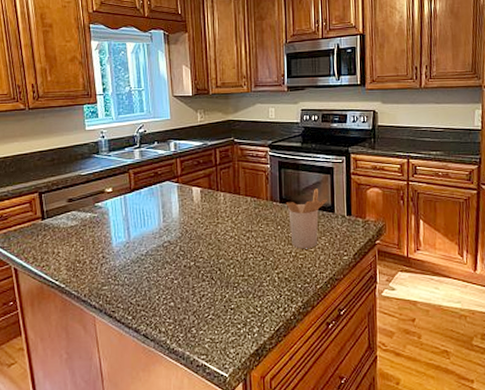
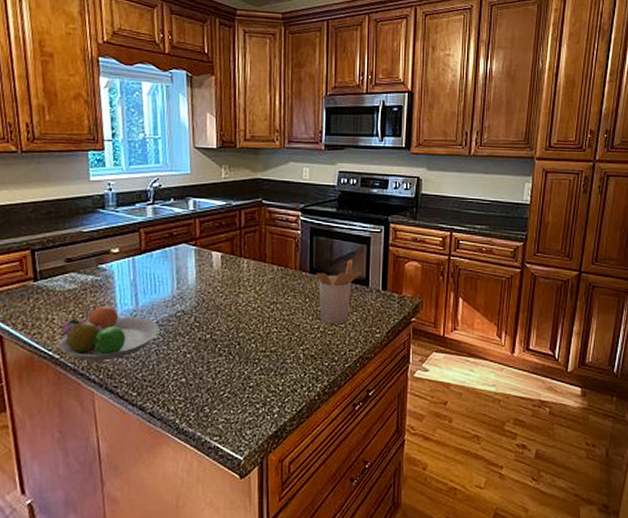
fruit bowl: none [64,237,150,289] -> present [59,304,160,361]

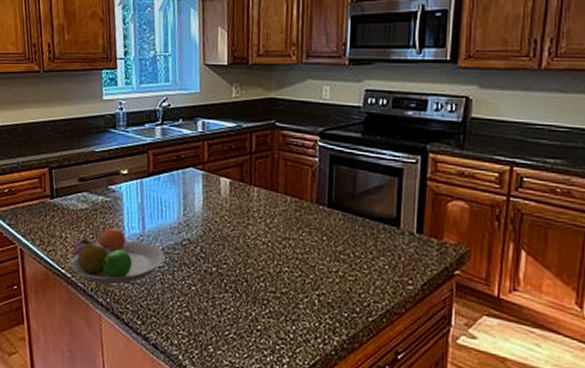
utensil holder: present [316,259,363,325] -> none [335,194,393,270]

